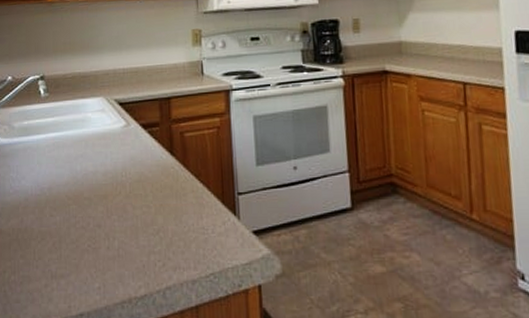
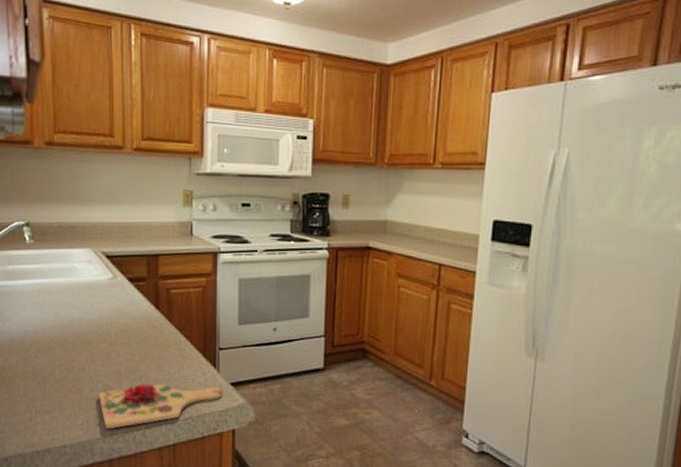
cutting board: none [116,237,246,293] -> present [99,384,223,429]

